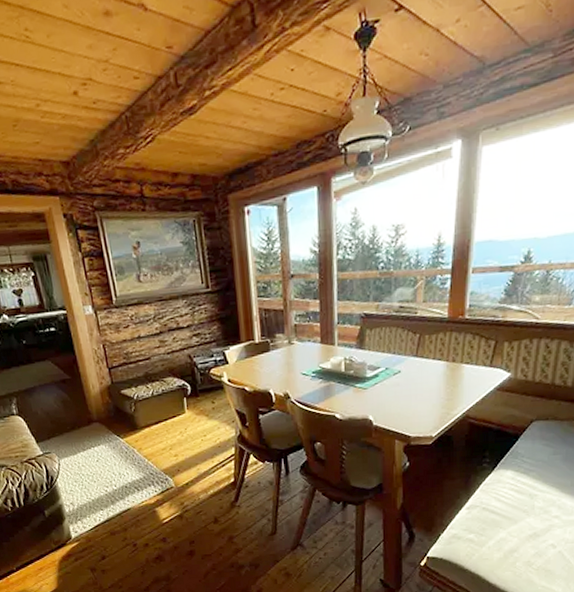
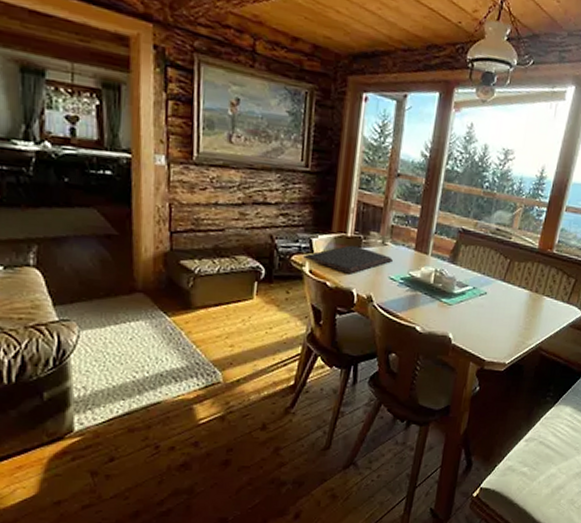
cutting board: none [220,350,303,377] -> present [303,245,394,274]

